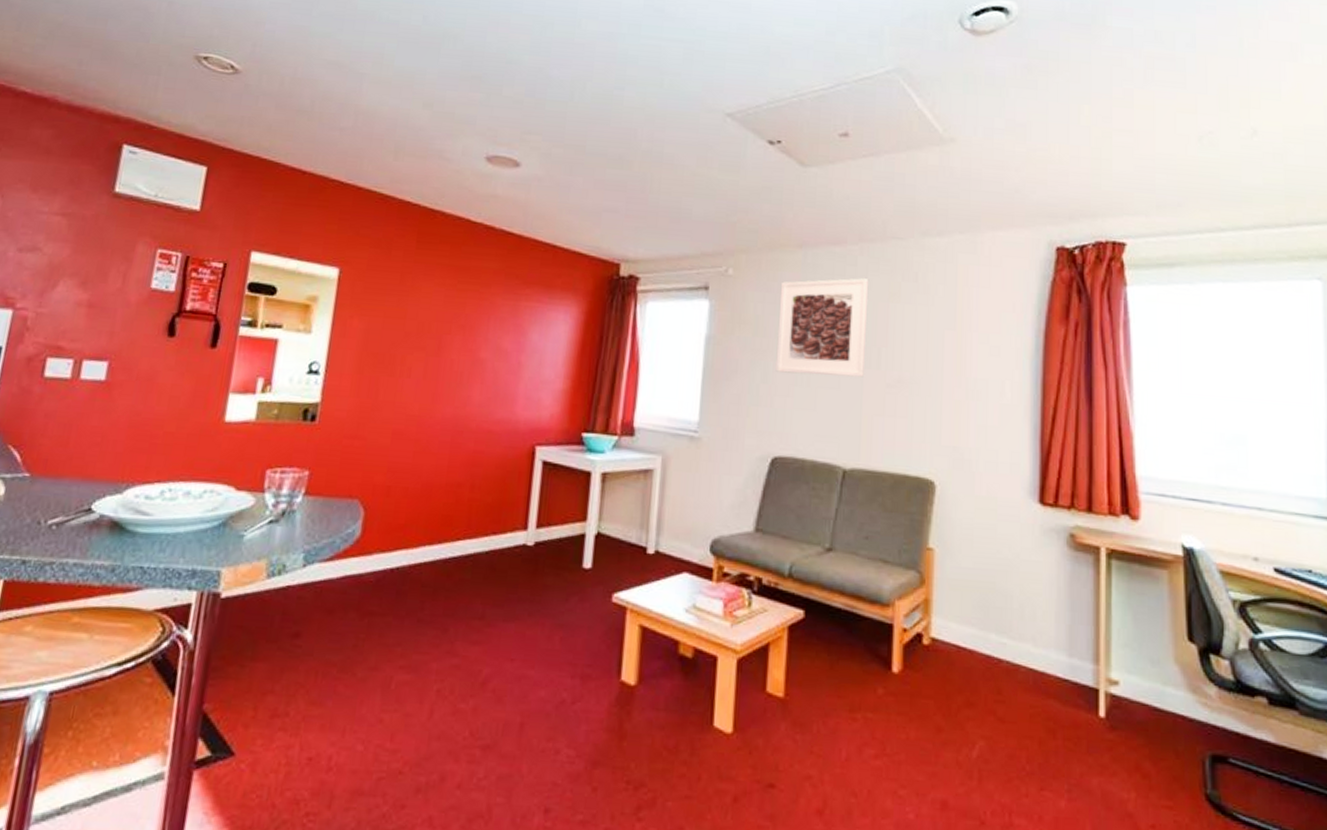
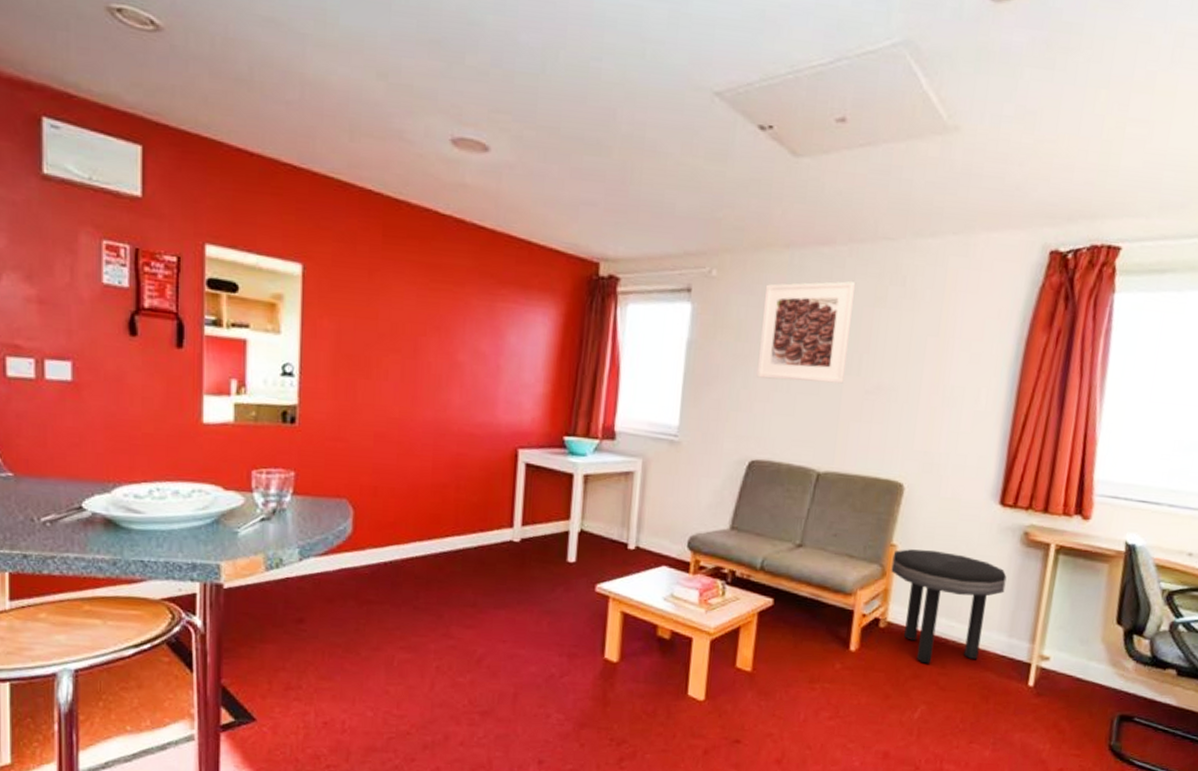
side table: none [930,553,1057,689] -> present [891,549,1007,664]

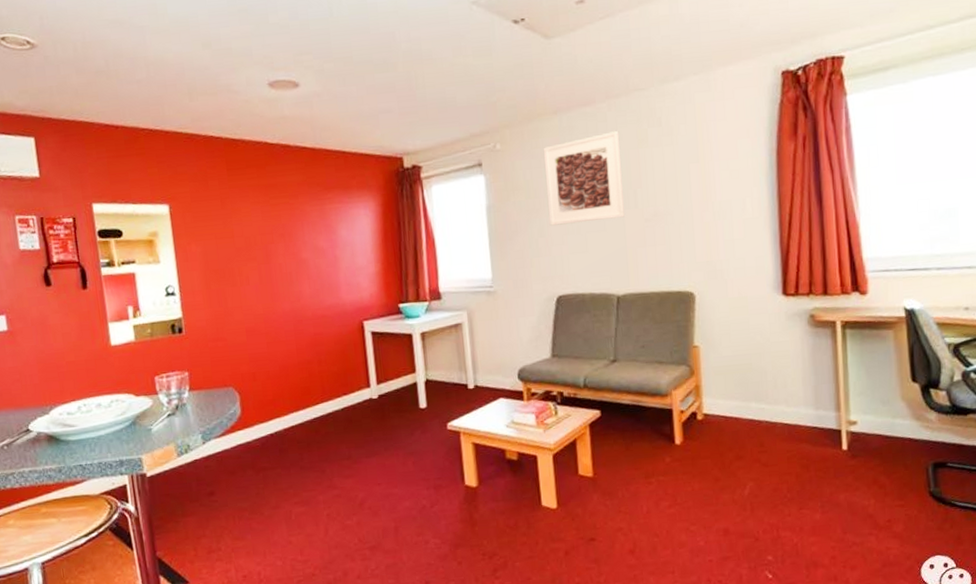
side table: present [891,549,1007,664] -> none [697,344,803,445]

